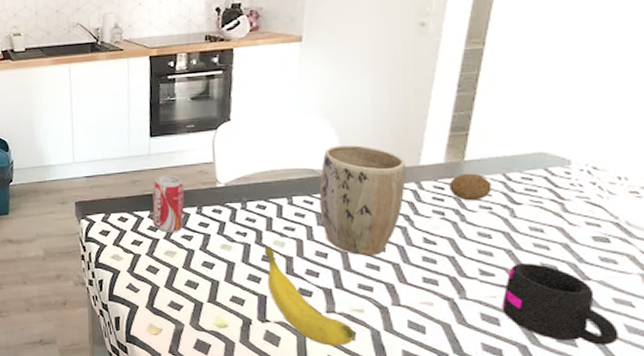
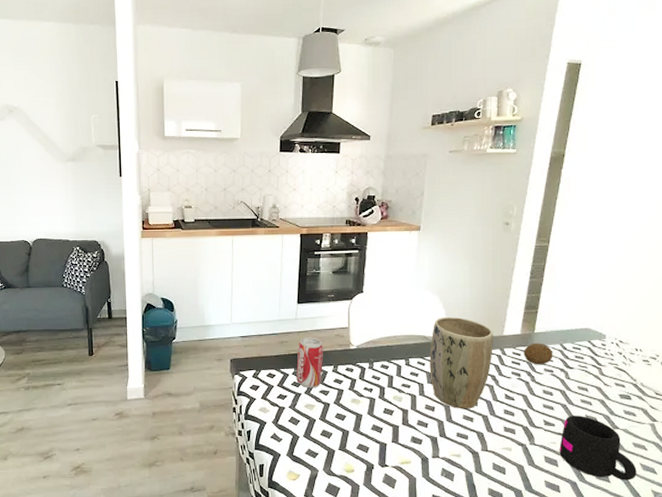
banana: present [264,247,354,346] -> none [386,401,453,487]

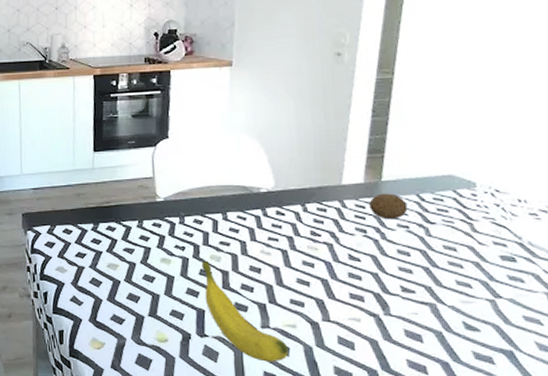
beverage can: present [296,337,324,388] -> none [95,188,126,246]
banana: none [386,401,453,487] -> present [201,261,288,362]
plant pot: present [429,316,493,409] -> none [251,163,330,272]
mug: present [559,416,637,481] -> none [423,281,531,363]

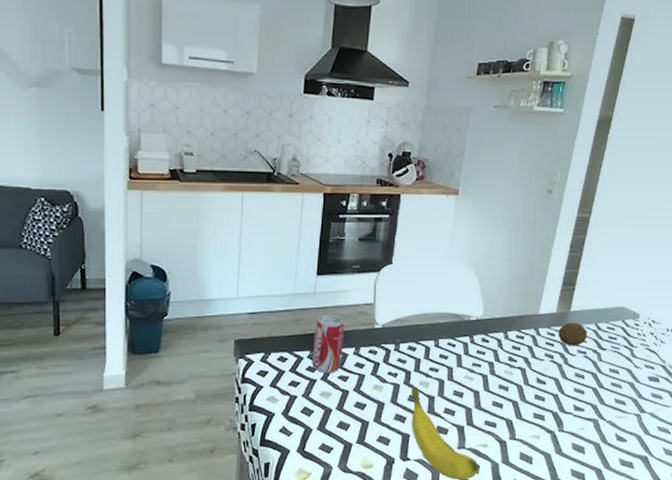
beverage can: none [95,188,126,246] -> present [312,314,345,374]

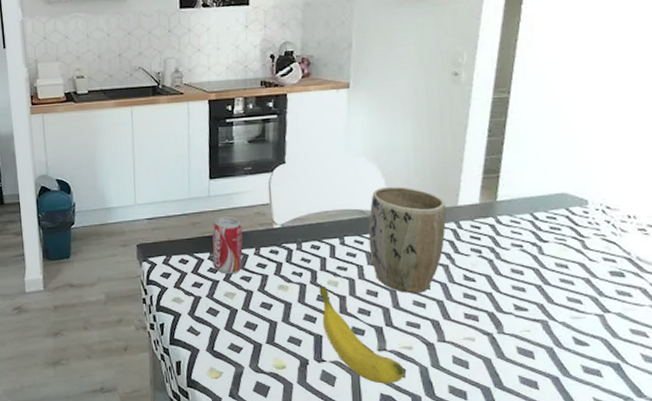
plant pot: none [460,292,529,395] -> present [368,186,446,294]
fruit: present [558,322,587,346] -> none [484,213,522,239]

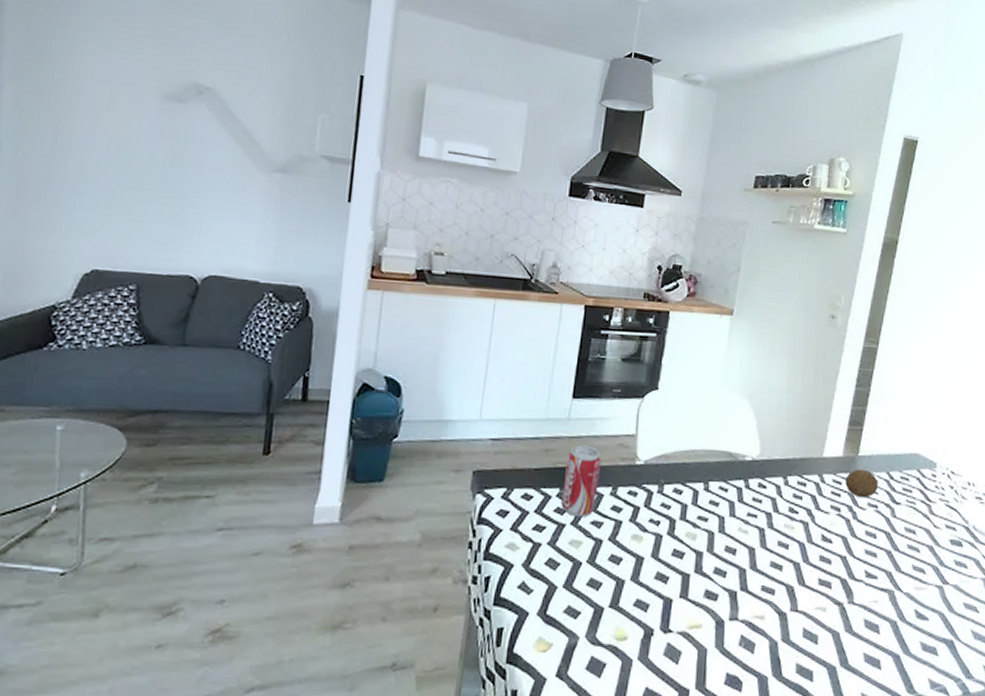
banana: present [319,287,404,384] -> none [674,539,754,661]
plant pot: present [368,186,446,294] -> none [733,428,811,554]
fruit: none [484,213,522,239] -> present [845,469,878,498]

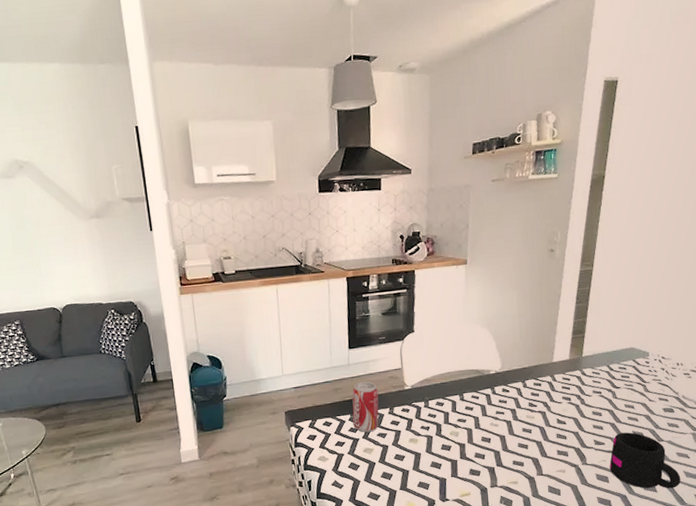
fruit: present [845,469,878,498] -> none [573,366,601,388]
mug: none [881,566,968,653] -> present [609,432,681,489]

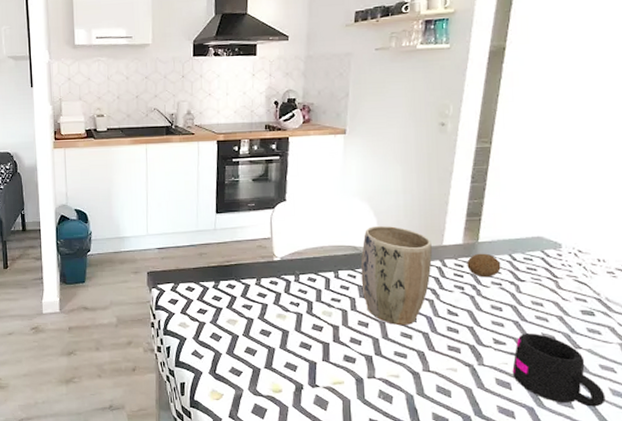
beverage can: present [352,381,379,433] -> none [217,248,246,303]
plant pot: none [483,348,544,438] -> present [361,225,432,326]
fruit: none [573,366,601,388] -> present [467,253,501,278]

